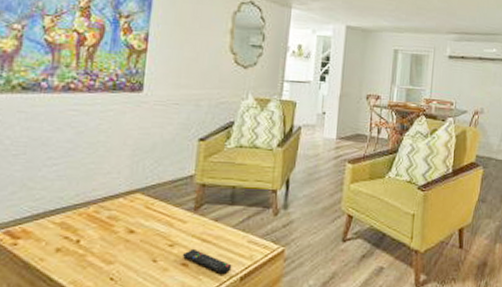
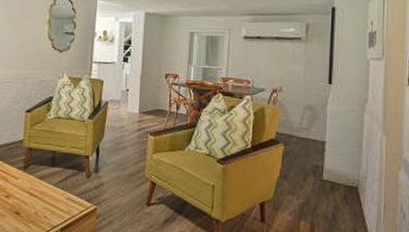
remote control: present [182,248,232,273] -> none [15,200,54,224]

